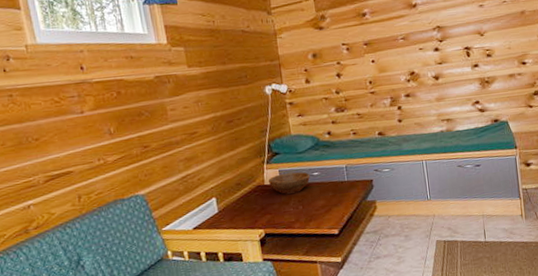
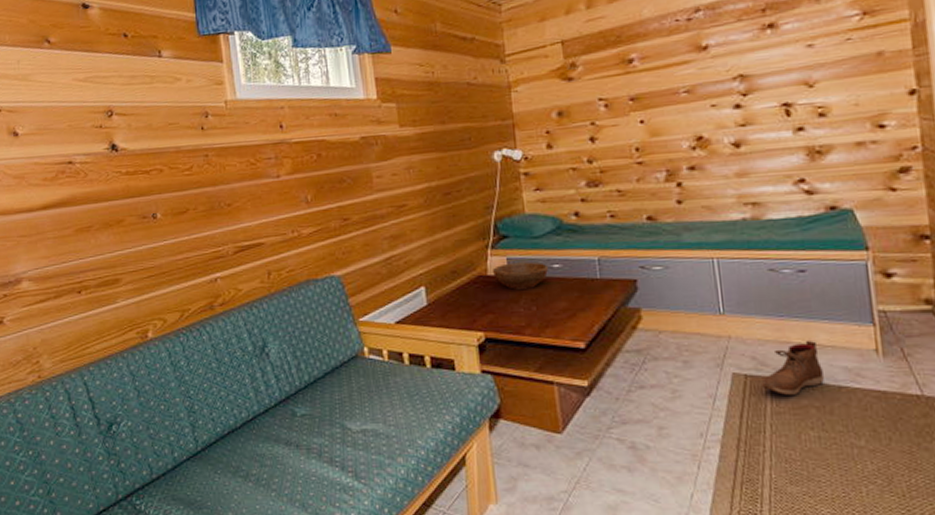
boot: none [454,212,492,252] -> present [760,340,824,396]

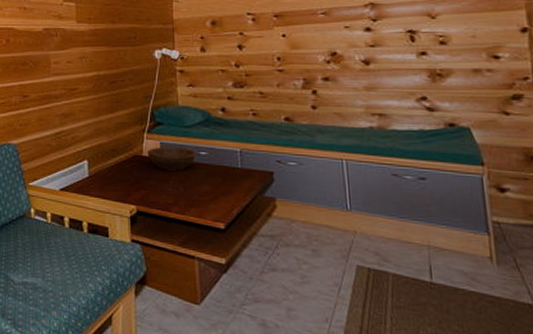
boot: present [760,340,824,396] -> none [382,242,441,293]

